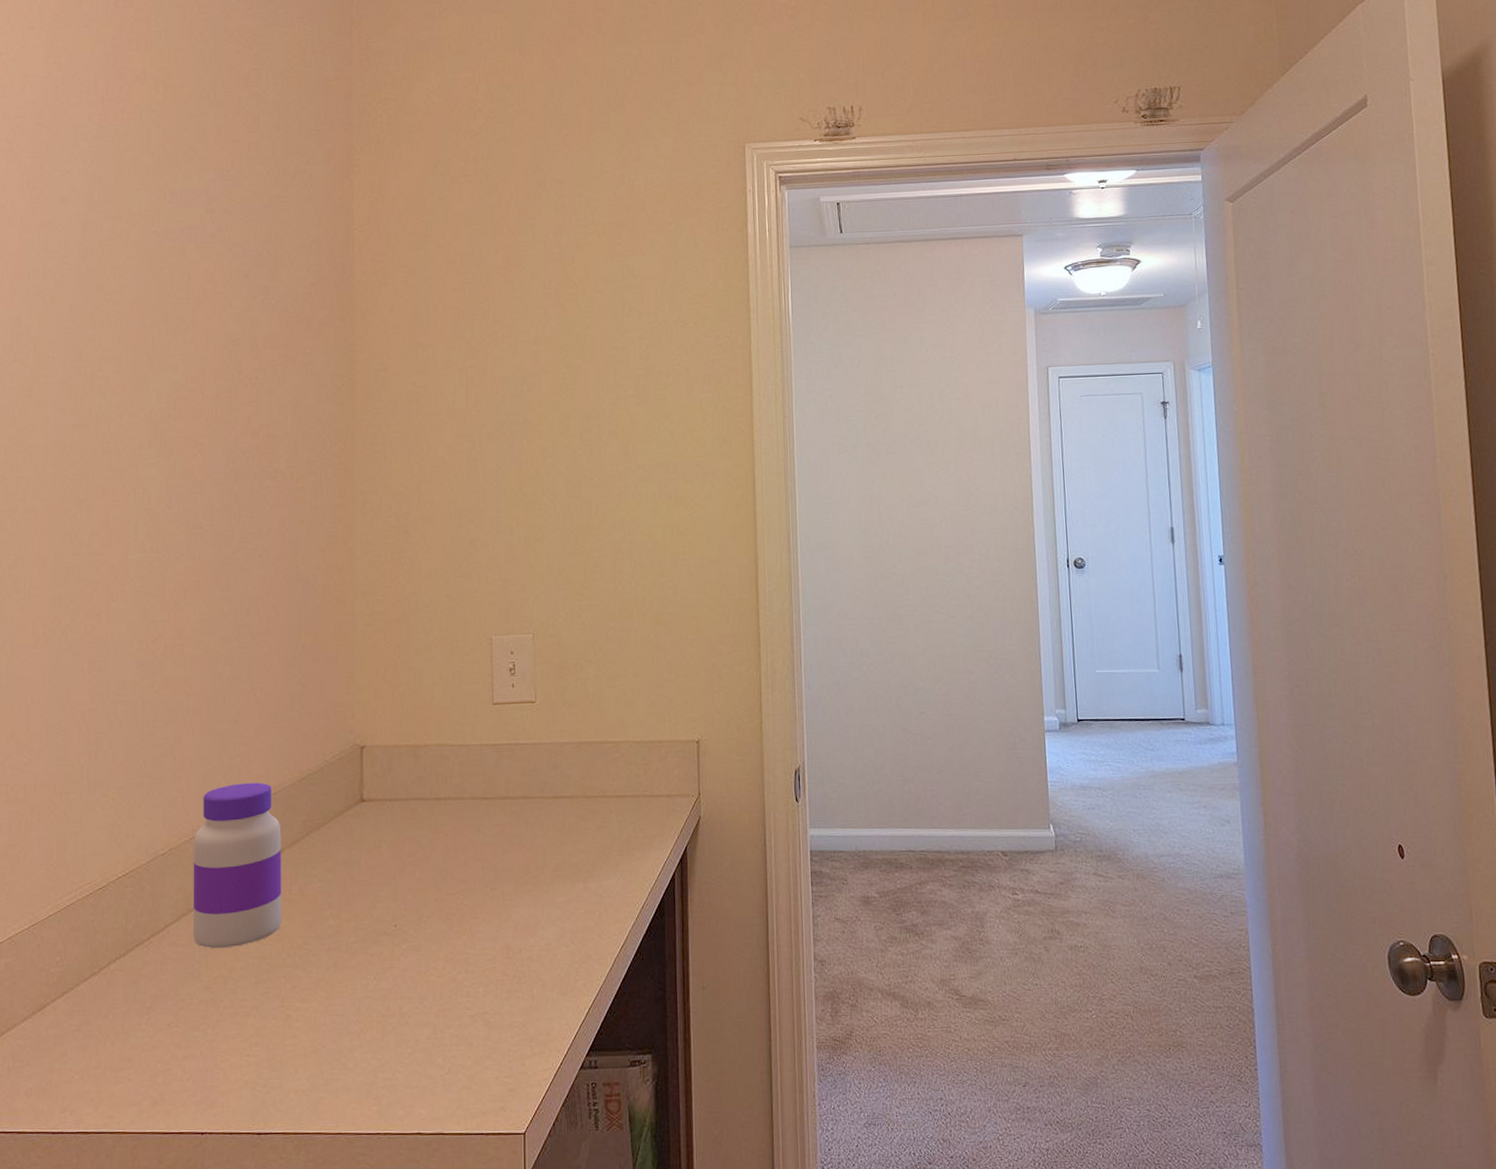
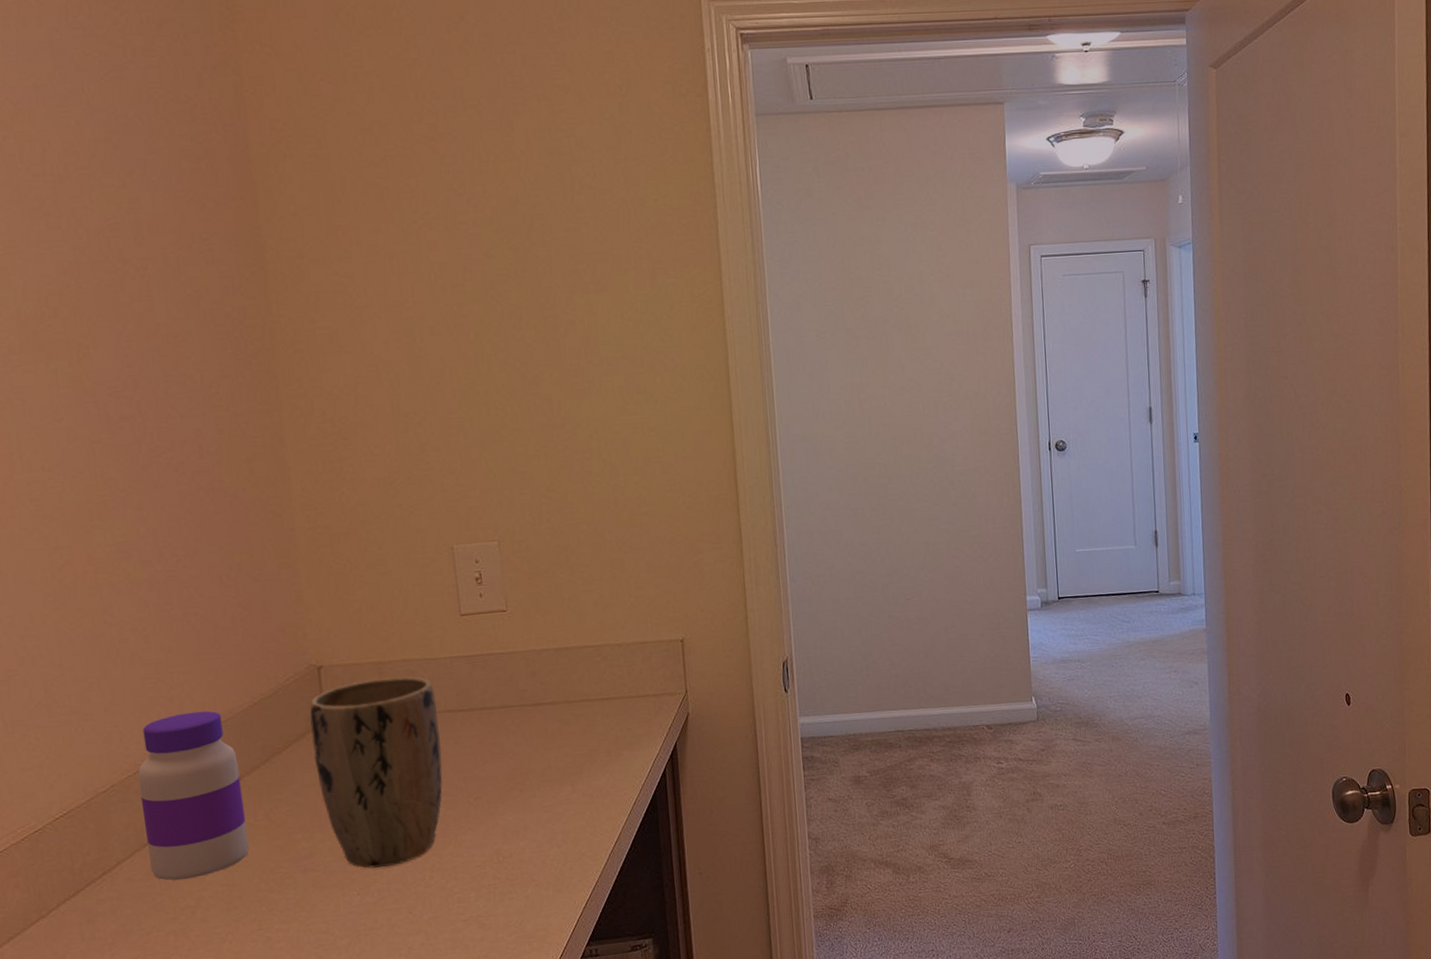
plant pot: none [348,761,465,953] -> present [309,677,443,868]

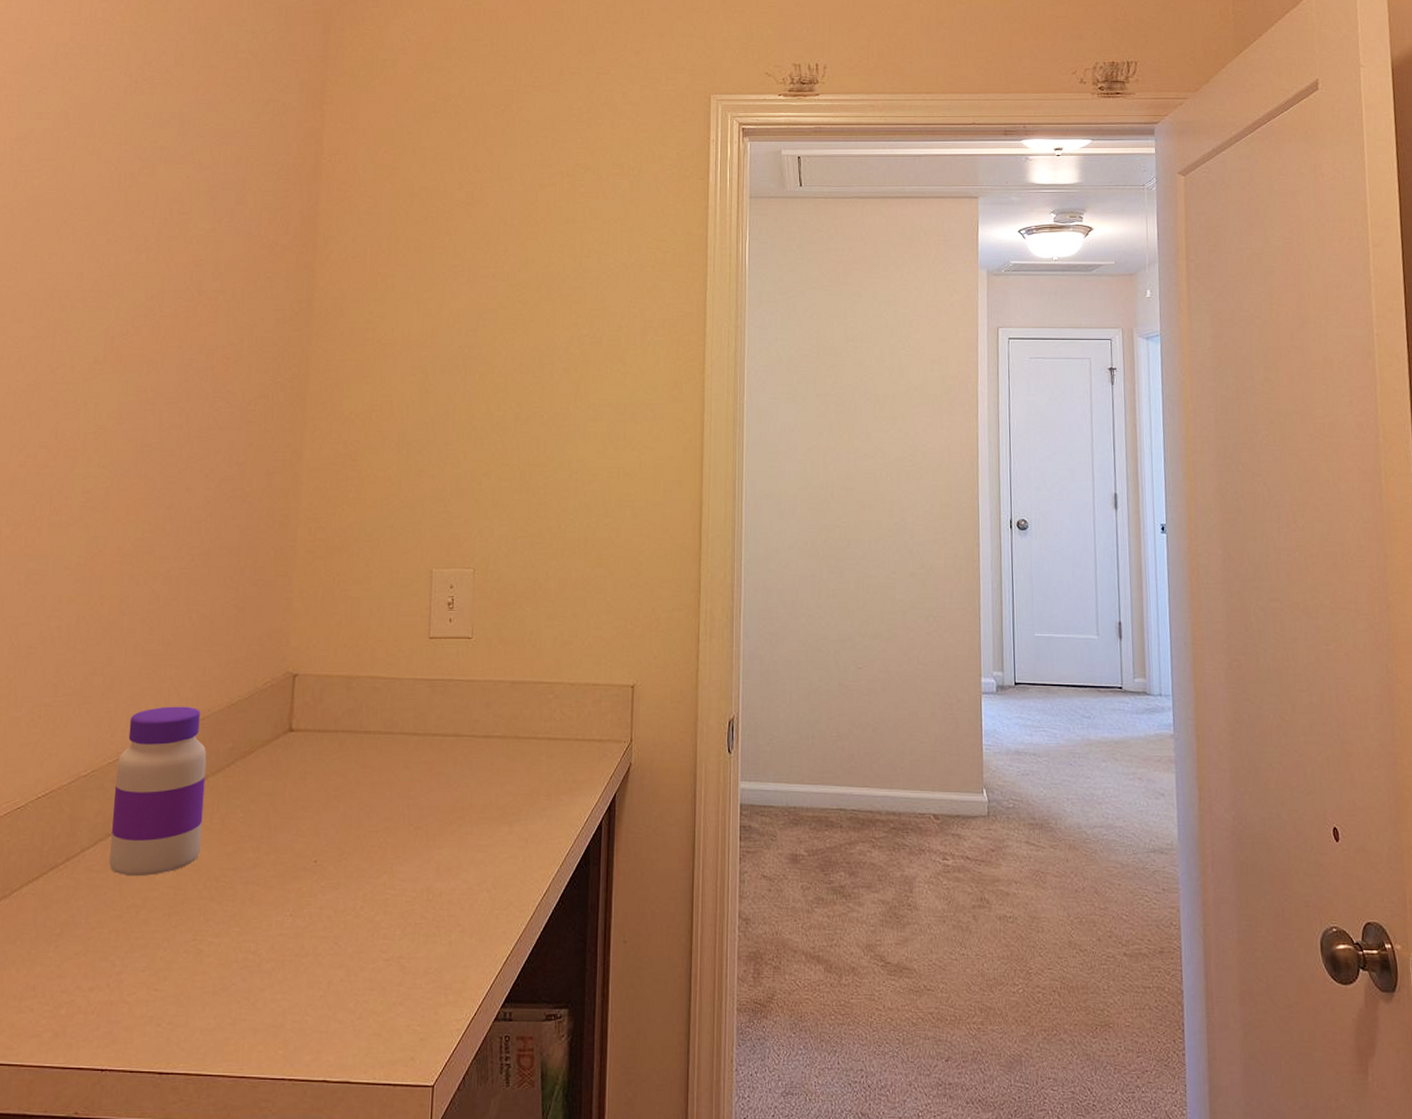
plant pot: present [309,677,443,868] -> none [274,693,394,890]

